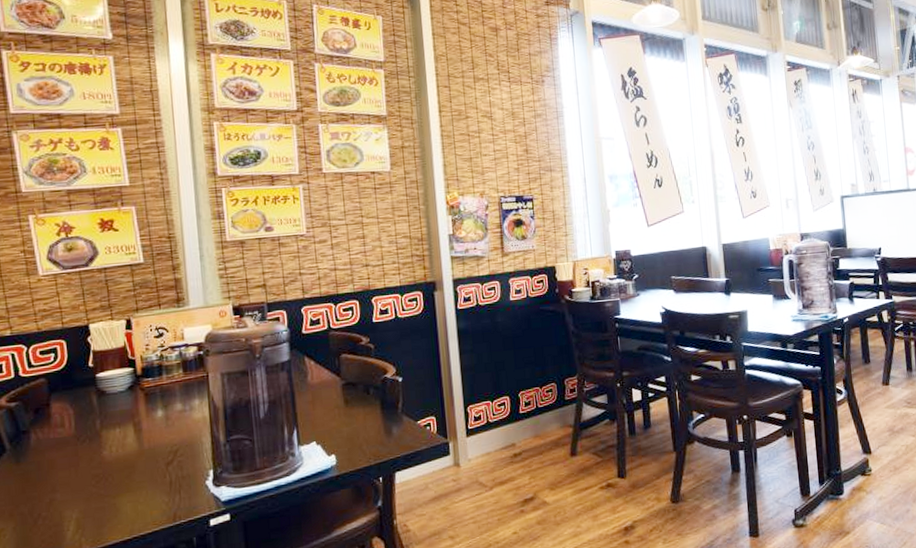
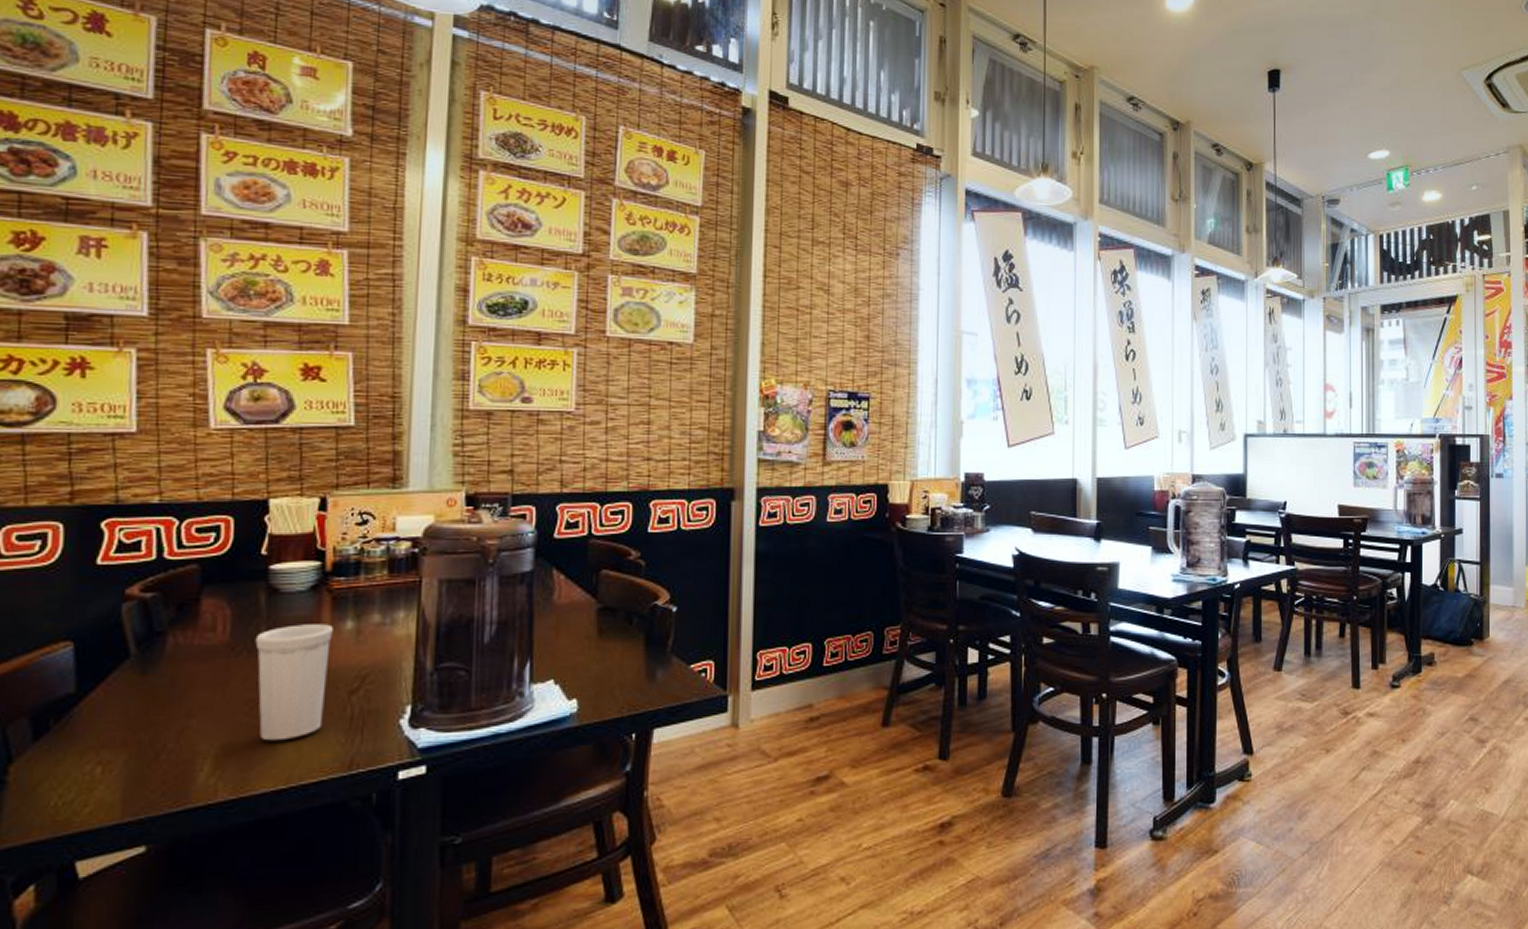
cup: none [93,414,150,505] -> present [255,624,333,741]

